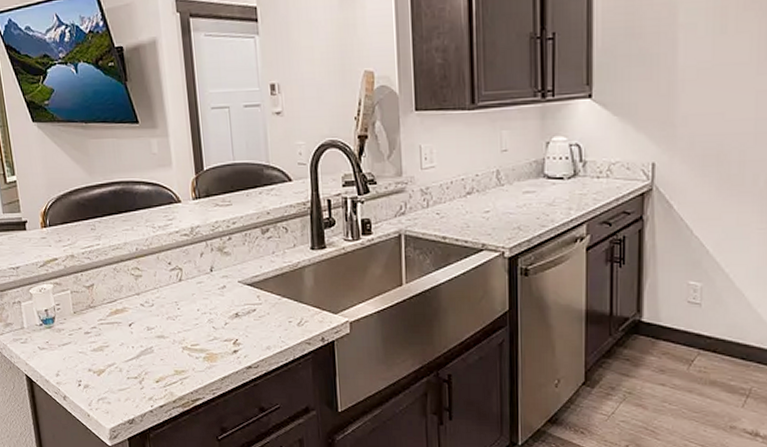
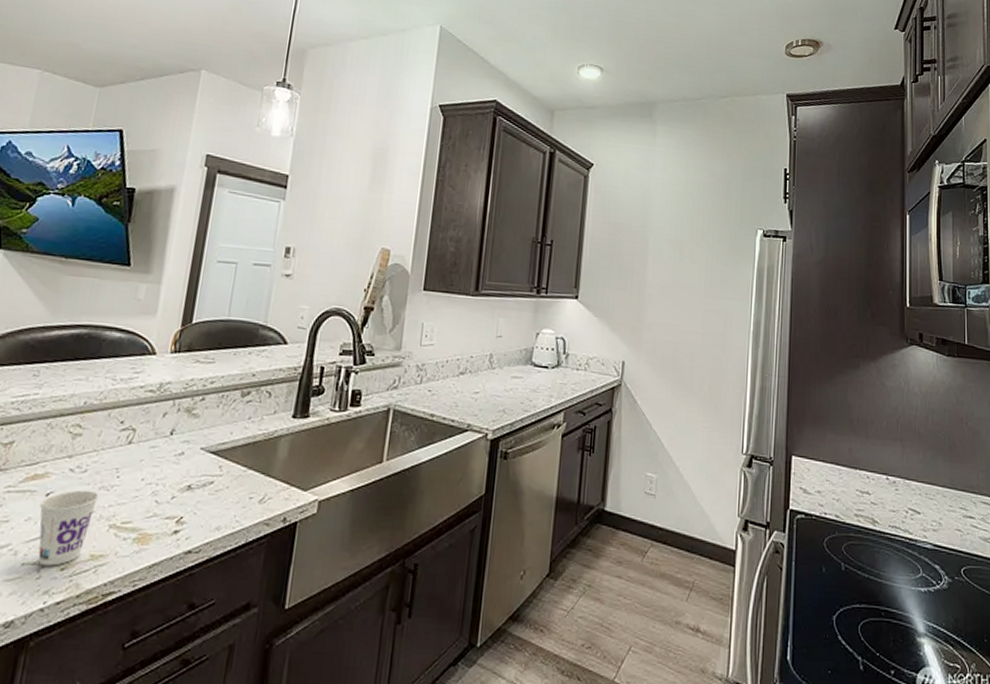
cup: none [126,320,169,379] -> present [38,490,100,566]

